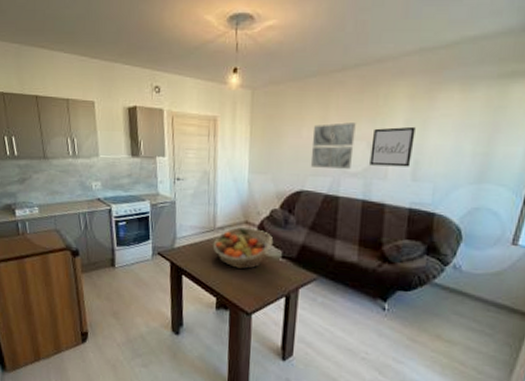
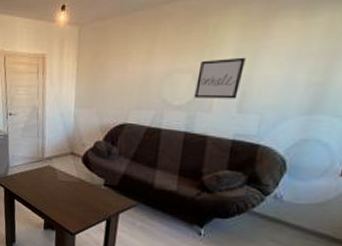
fruit basket: present [213,227,274,269] -> none [41,158,97,195]
wall art: present [310,122,356,169] -> none [134,56,183,102]

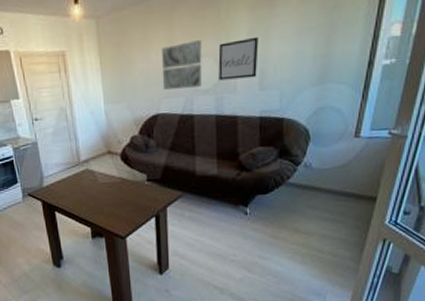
wall art: none [134,56,183,102] -> present [161,40,202,90]

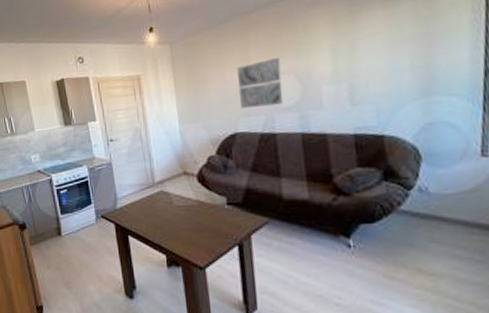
wall art: present [218,36,259,81] -> none [299,51,346,97]

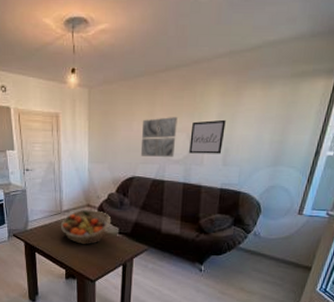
fruit basket: none [154,178,216,221] -> present [60,210,112,244]
wall art: none [299,51,346,97] -> present [189,119,226,154]

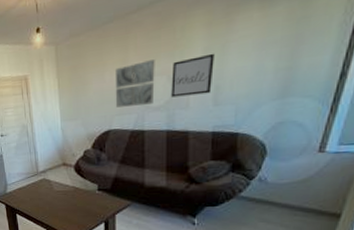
fruit basket: present [60,210,112,244] -> none [38,168,89,203]

